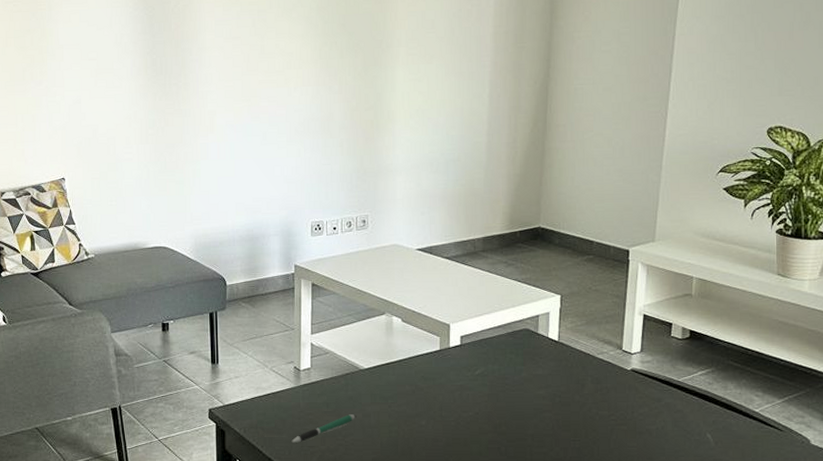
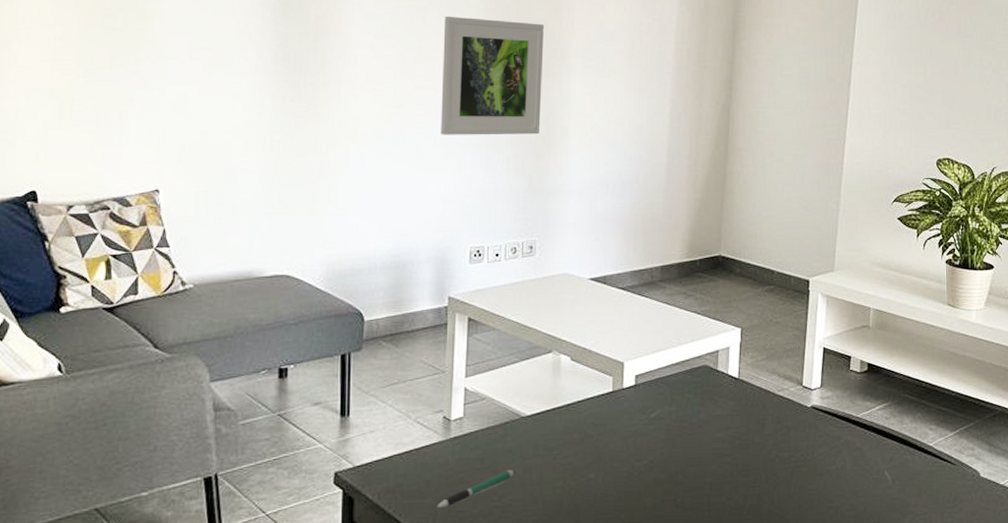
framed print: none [282,16,370,124] -> present [440,16,544,135]

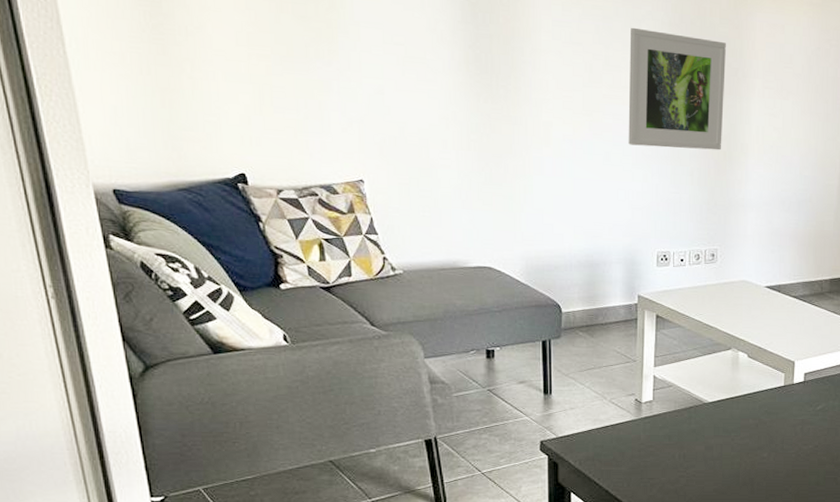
pen: present [436,470,516,508] -> none [630,447,699,475]

